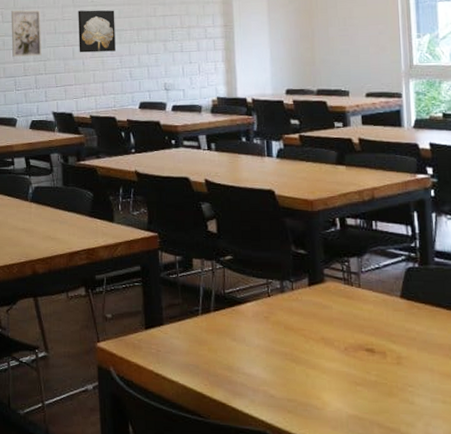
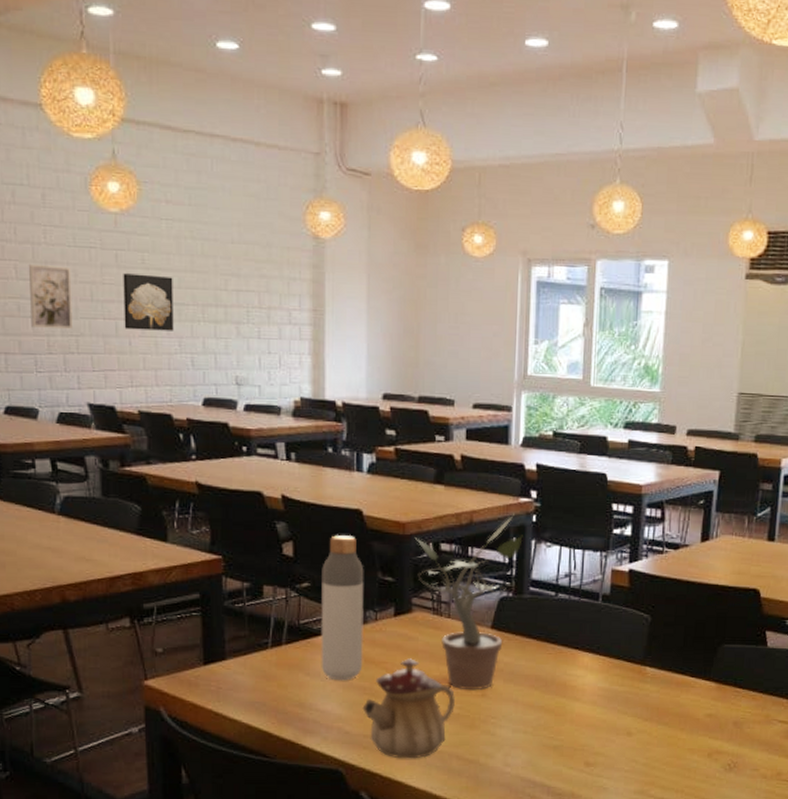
bottle: none [242,213,283,346] -> present [321,535,364,681]
teapot: none [285,326,372,425] -> present [362,658,455,759]
potted plant: none [322,189,424,358] -> present [414,513,523,689]

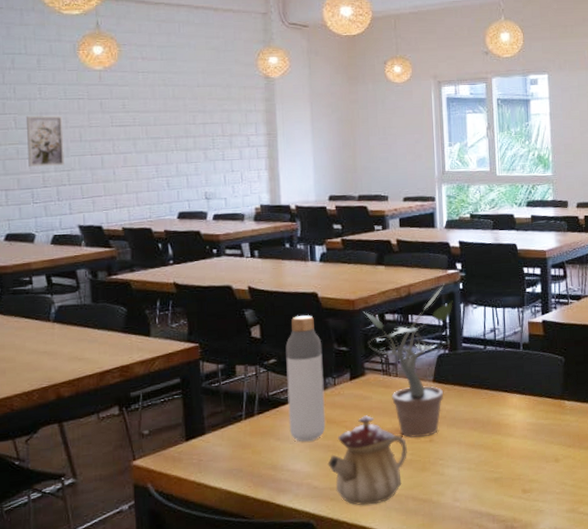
wall art: present [123,273,174,331] -> none [107,116,151,162]

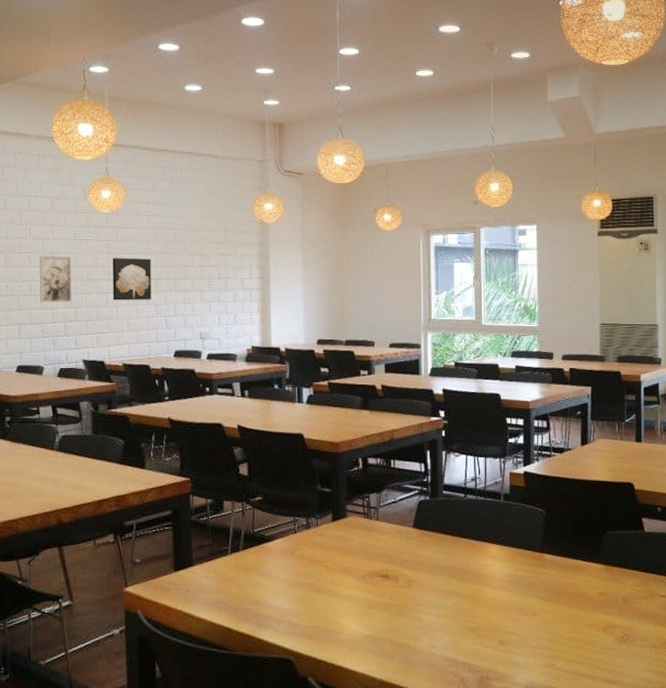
wall art: none [107,116,151,162] -> present [112,258,151,301]
bottle: present [285,315,326,442] -> none [271,455,307,579]
teapot: present [327,415,407,506] -> none [308,557,386,646]
potted plant: present [363,283,453,438] -> none [346,430,435,582]

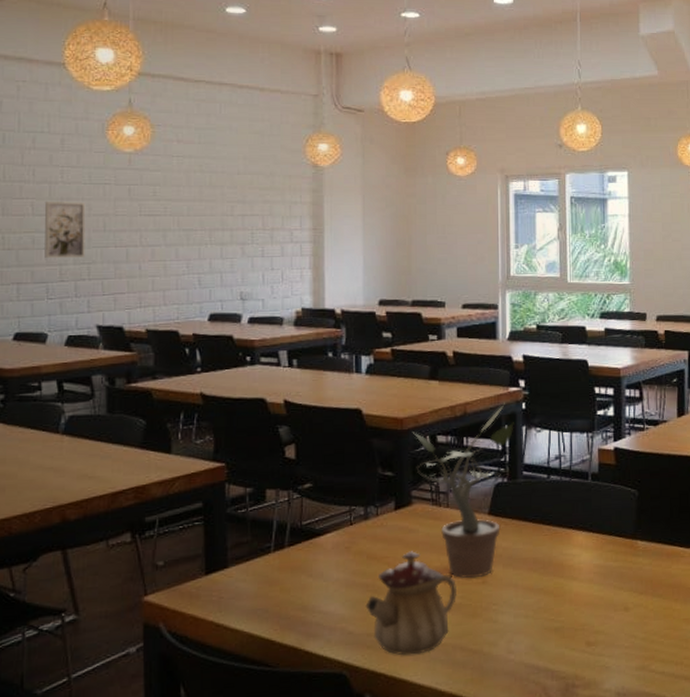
wall art: present [112,258,151,301] -> none [135,205,183,255]
teapot: none [308,557,386,646] -> present [365,551,456,656]
potted plant: none [346,430,435,582] -> present [412,402,514,578]

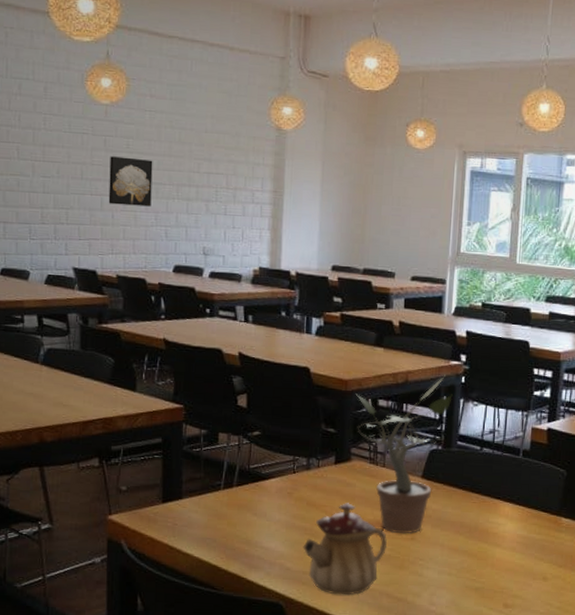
wall art: present [44,202,86,258] -> none [28,147,65,203]
wall art: none [135,205,183,255] -> present [108,156,153,207]

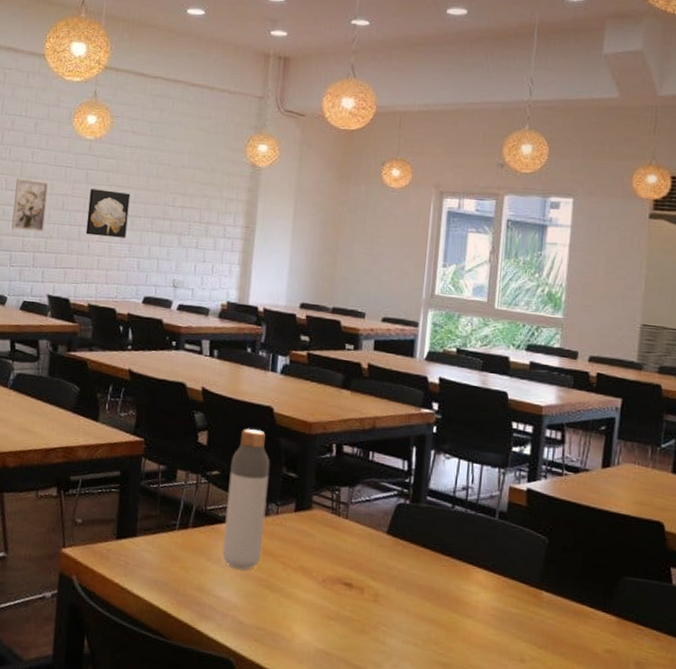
wall art: none [28,147,65,203] -> present [11,178,50,232]
bottle: none [267,390,309,521] -> present [222,429,270,570]
teapot: present [303,503,387,596] -> none [257,555,347,658]
potted plant: present [355,374,453,533] -> none [319,422,423,595]

